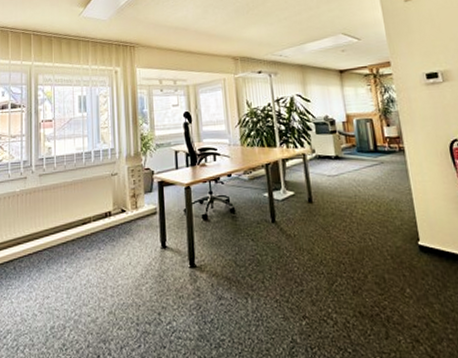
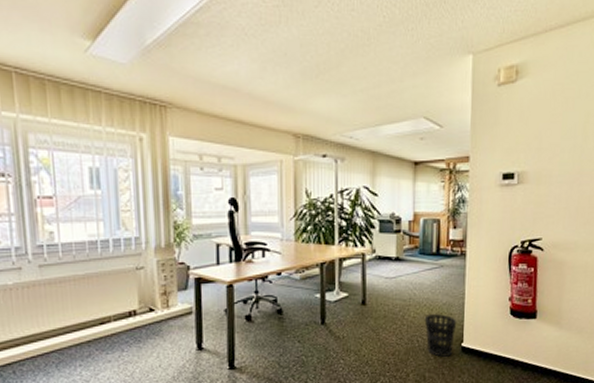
wastebasket: none [373,211,411,257] -> present [424,314,457,357]

